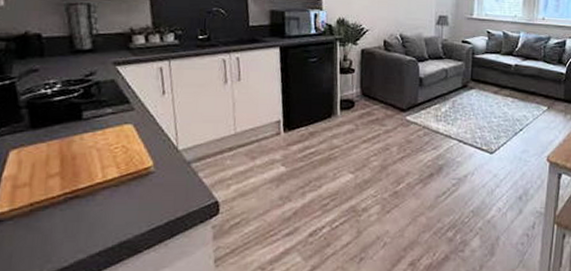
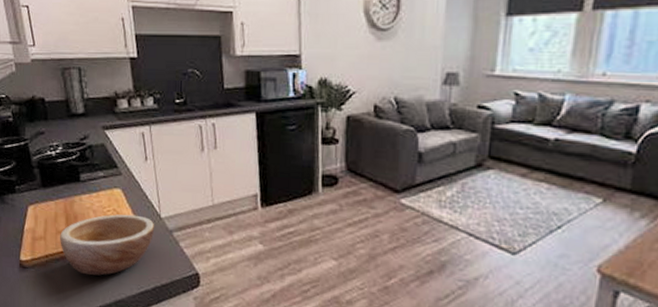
bowl: none [50,149,170,218] -> present [60,214,154,276]

